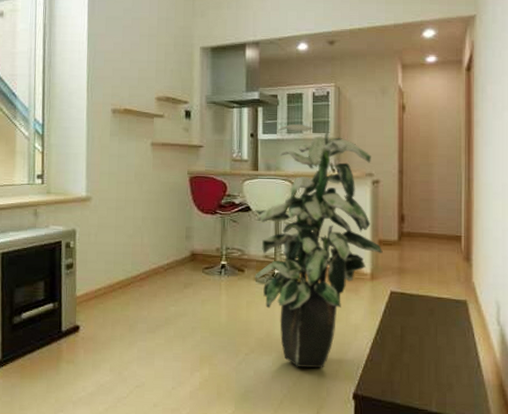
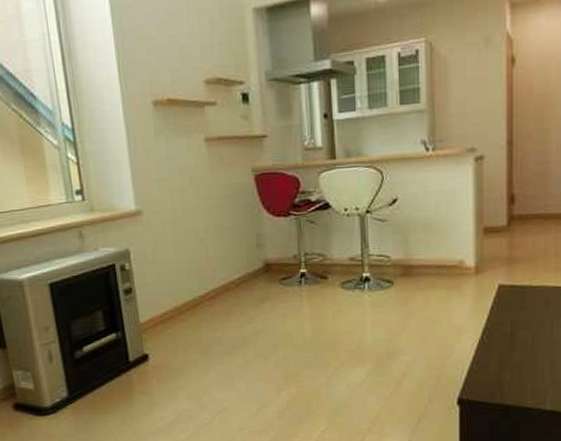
indoor plant: present [254,123,383,368] -> none [334,95,489,376]

